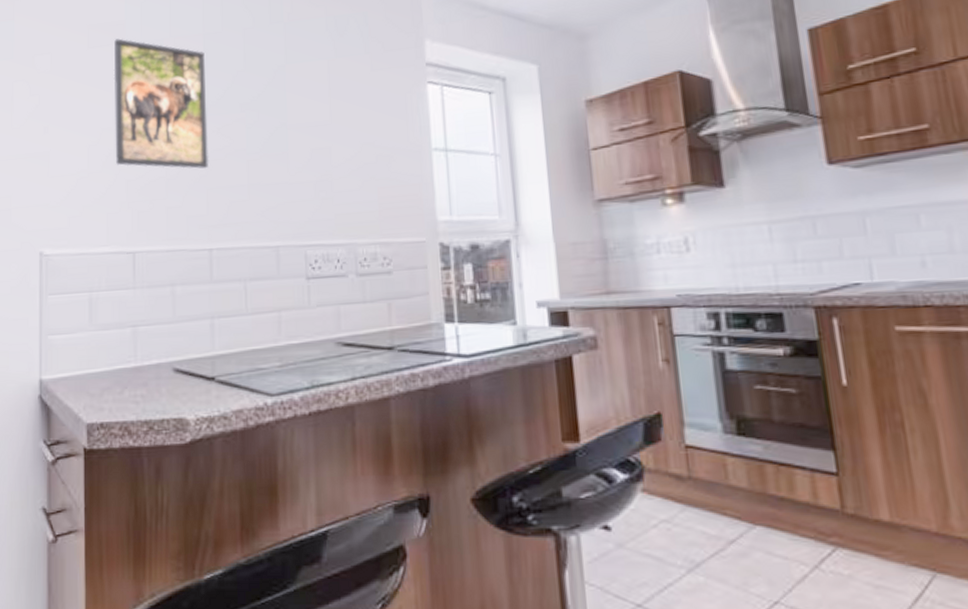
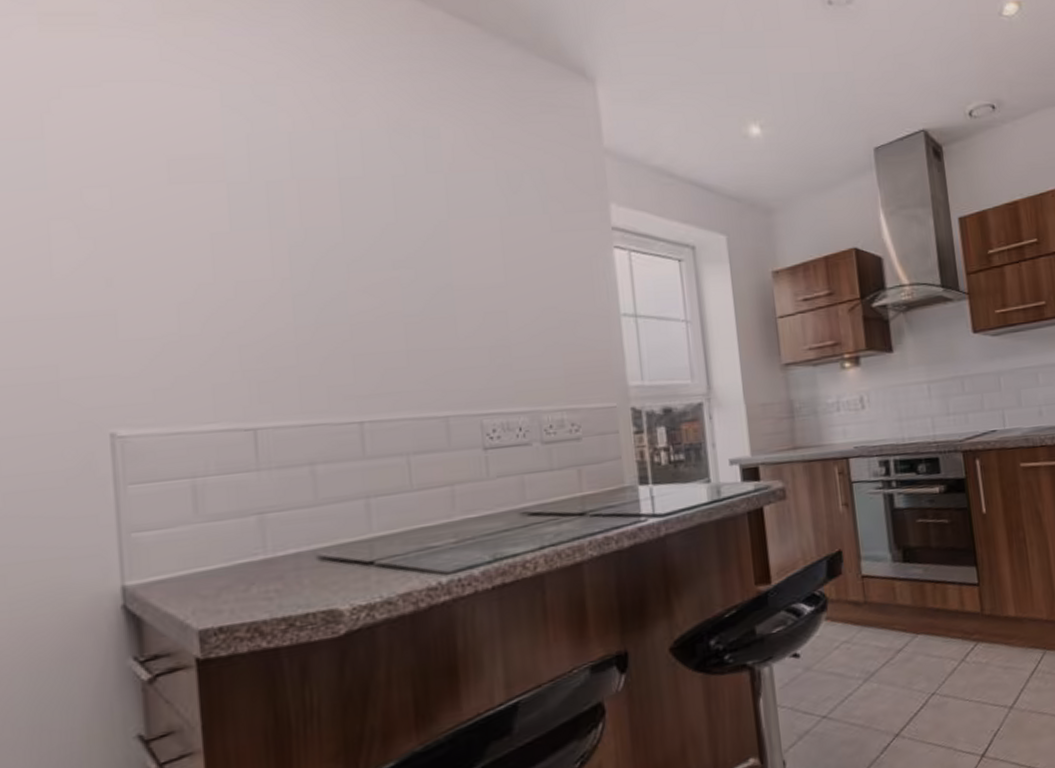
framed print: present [113,38,209,169] -> none [210,175,354,332]

